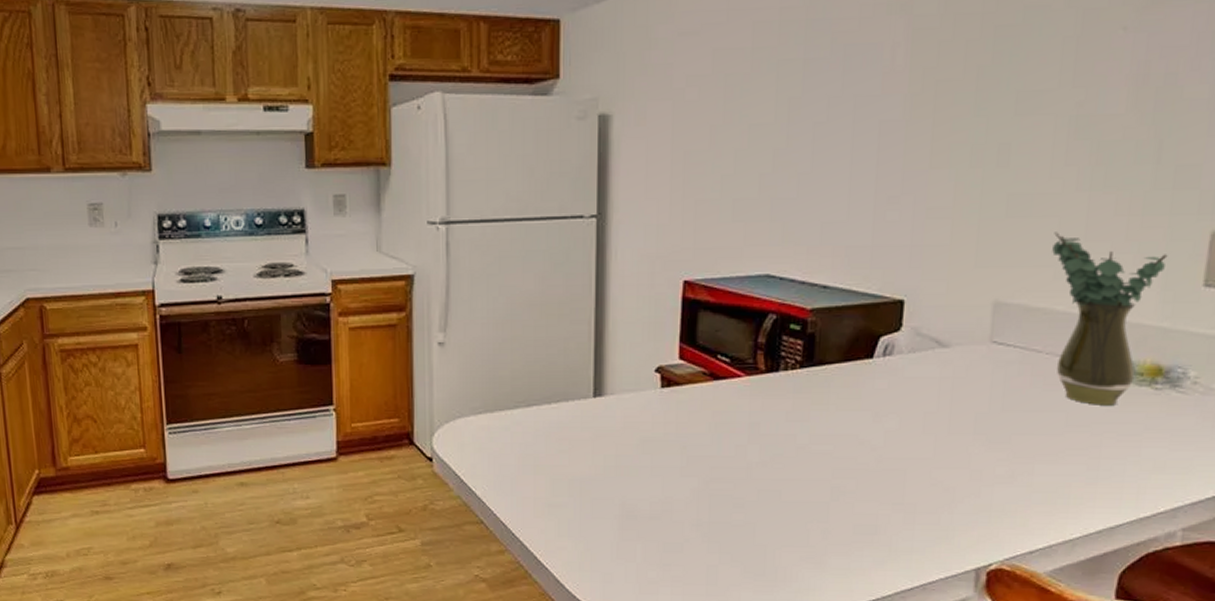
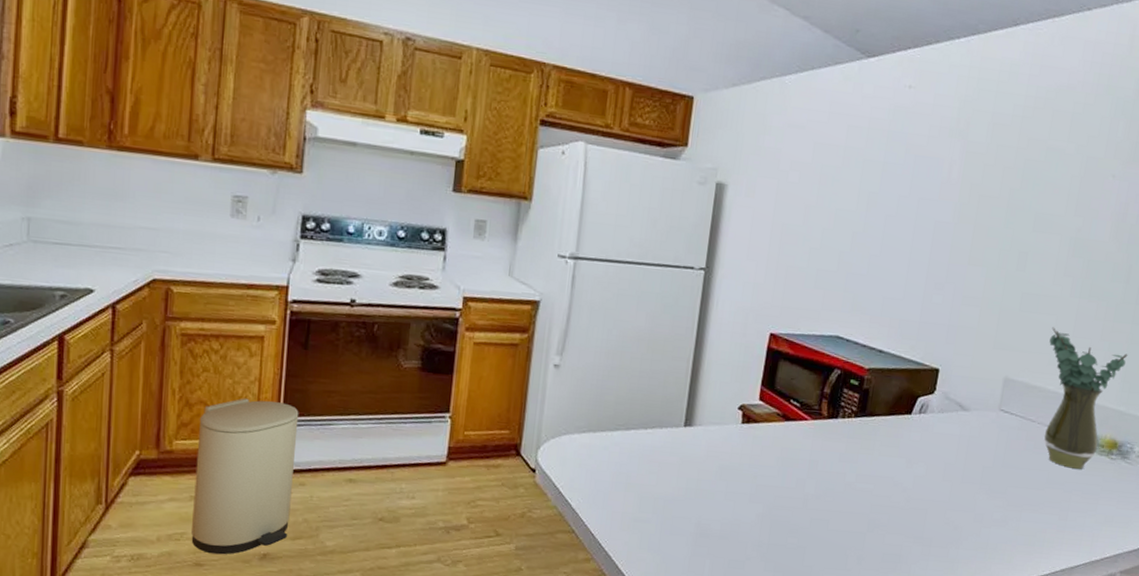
pedal bin: none [88,409,189,566] -> present [191,398,299,554]

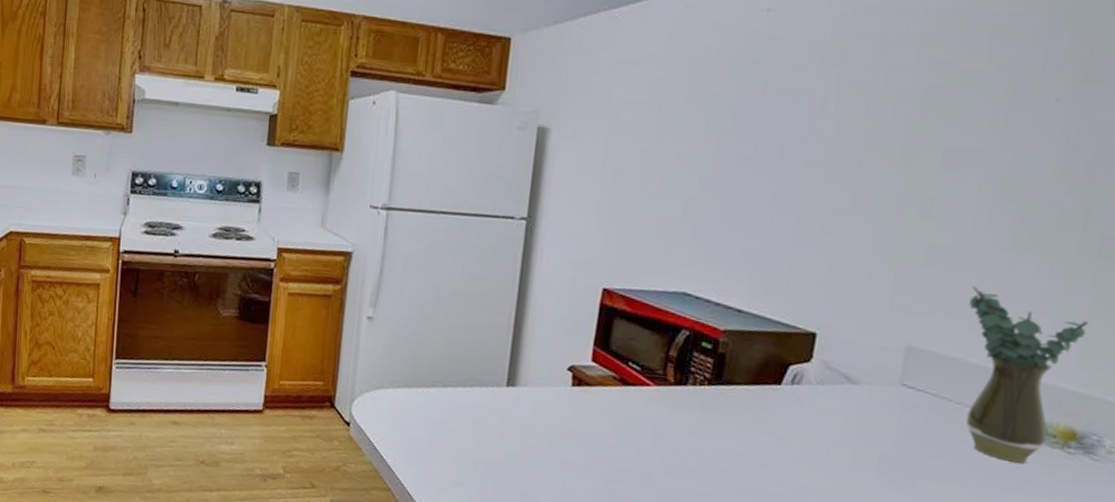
pedal bin: present [191,398,299,554] -> none [39,340,130,484]

